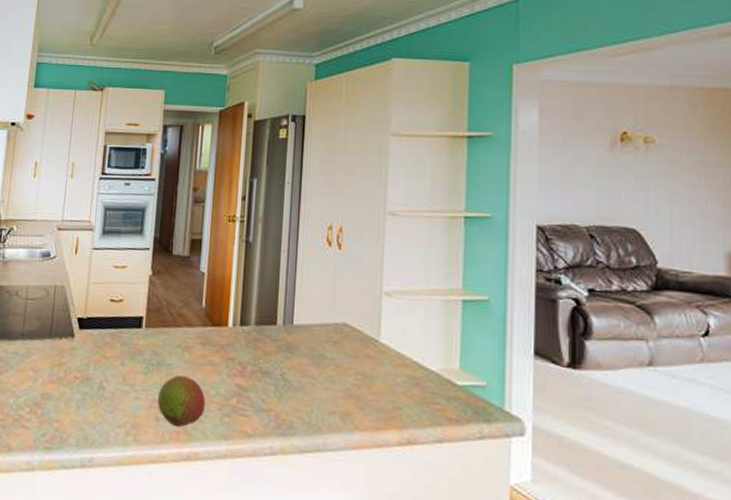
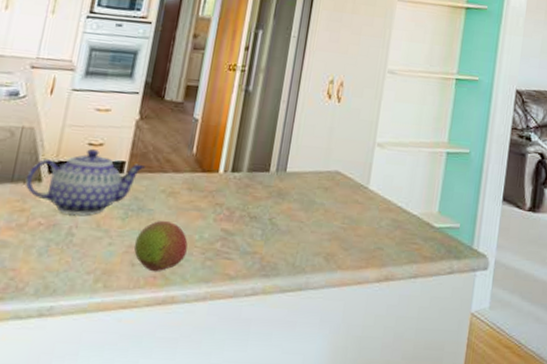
teapot: none [61,304,161,370] -> present [25,148,145,216]

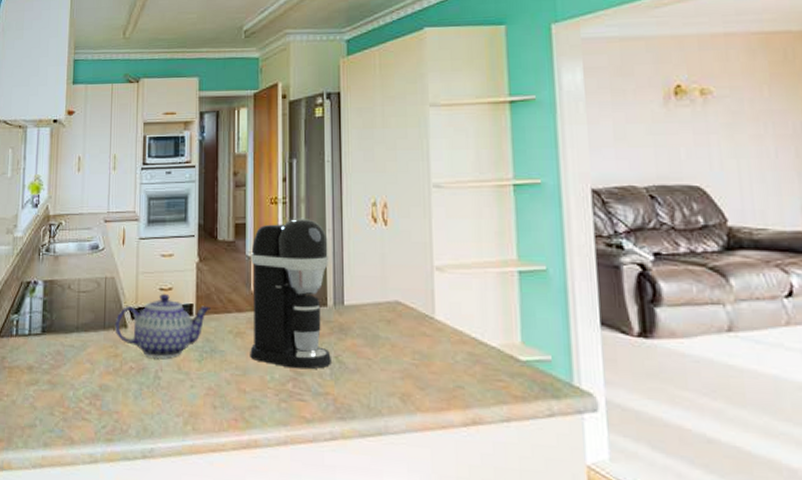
fruit: present [133,221,188,272] -> none [213,362,261,415]
coffee maker: none [180,87,281,230] -> present [250,219,331,370]

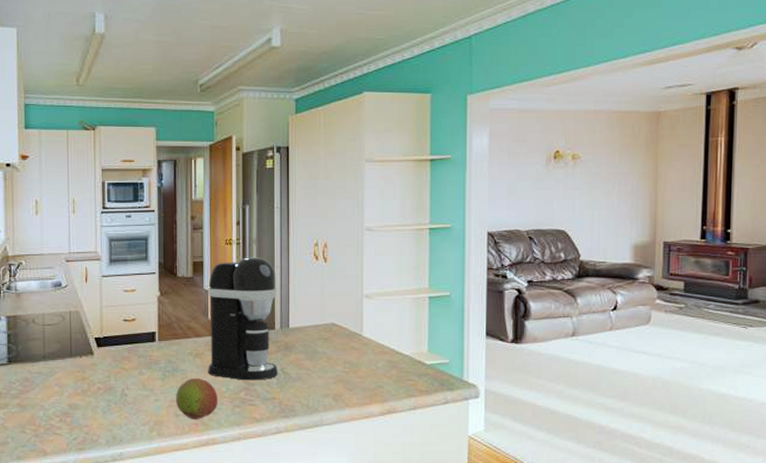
teapot: present [115,293,210,359] -> none [81,323,172,380]
fruit: none [213,362,261,415] -> present [175,378,218,420]

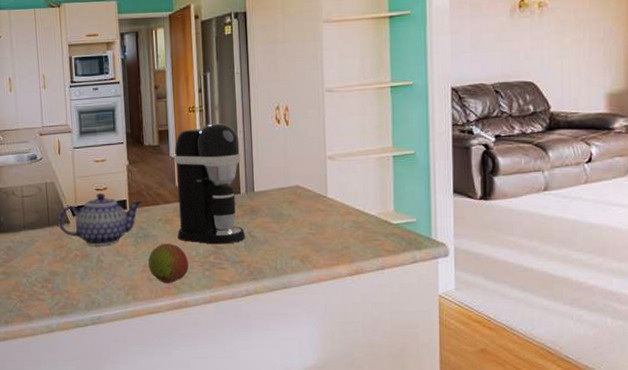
teapot: none [81,323,172,380] -> present [58,192,142,247]

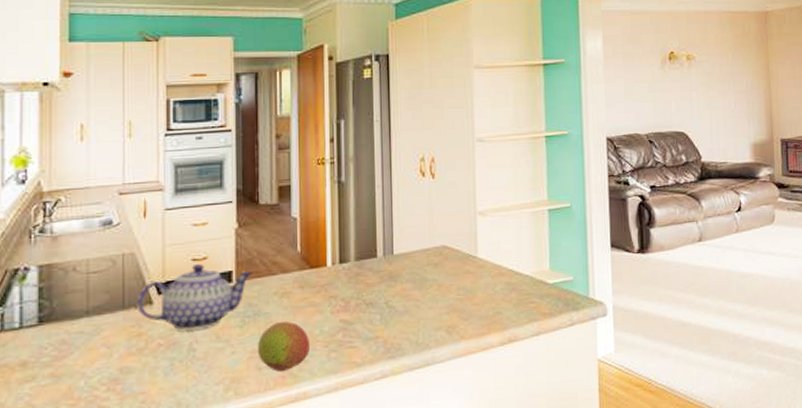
coffee maker: present [174,123,245,245] -> none [297,177,381,320]

